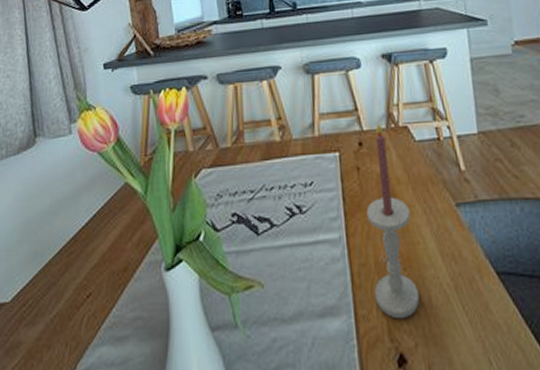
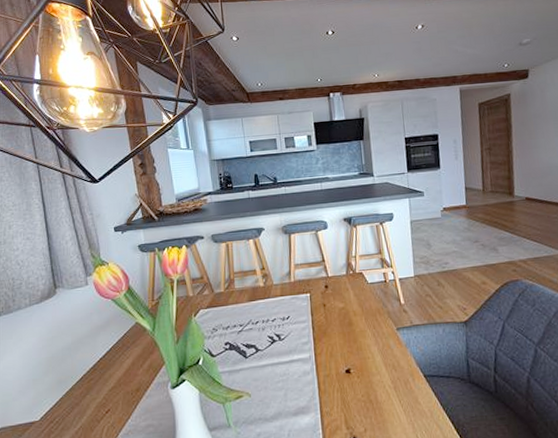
candle holder: present [366,124,420,319] -> none [330,271,369,413]

